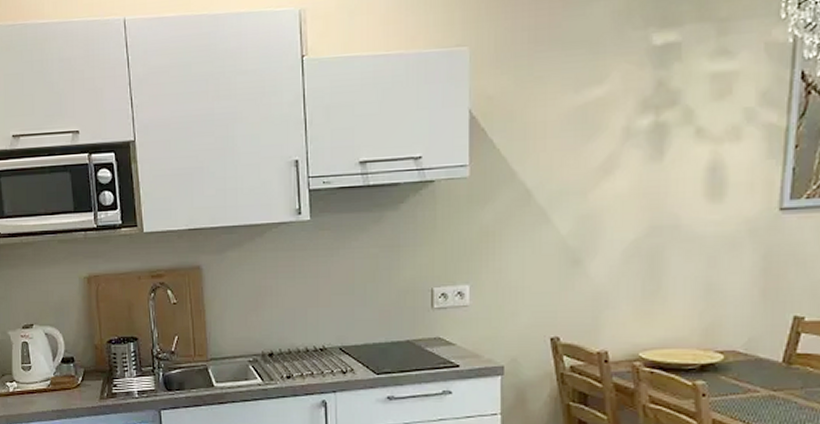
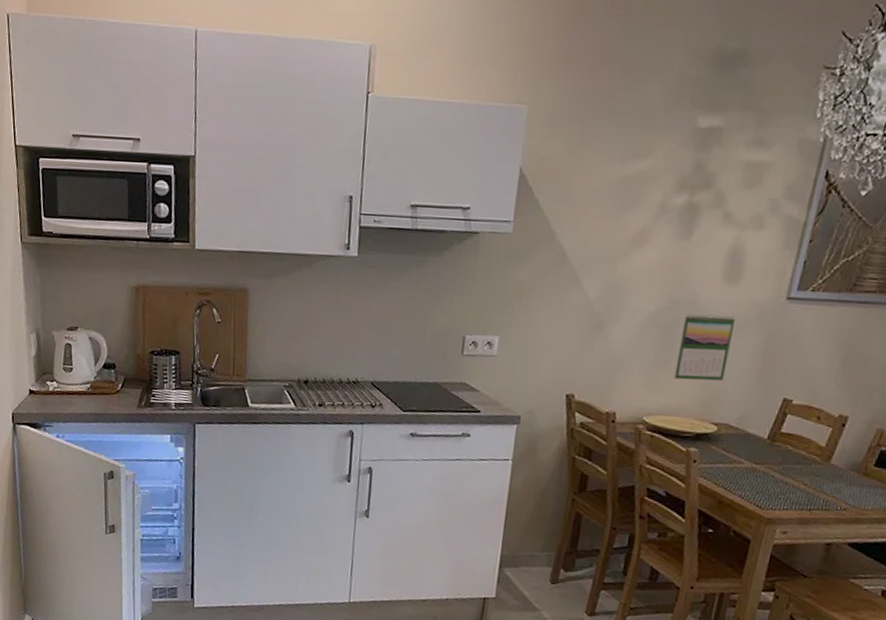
calendar: none [667,235,725,309] -> present [674,314,735,381]

